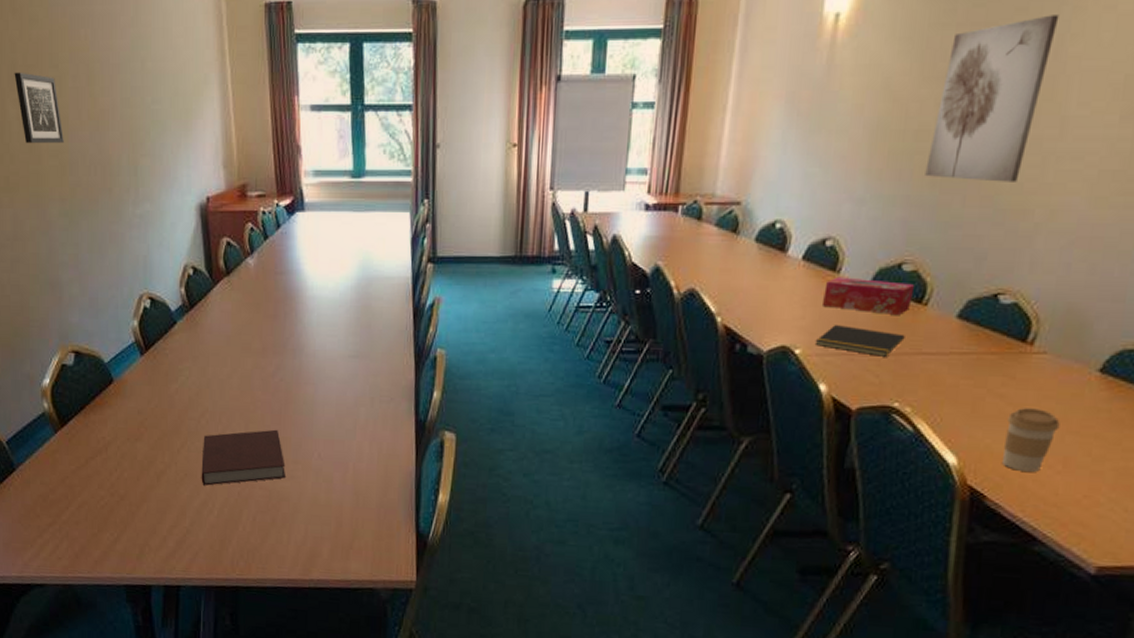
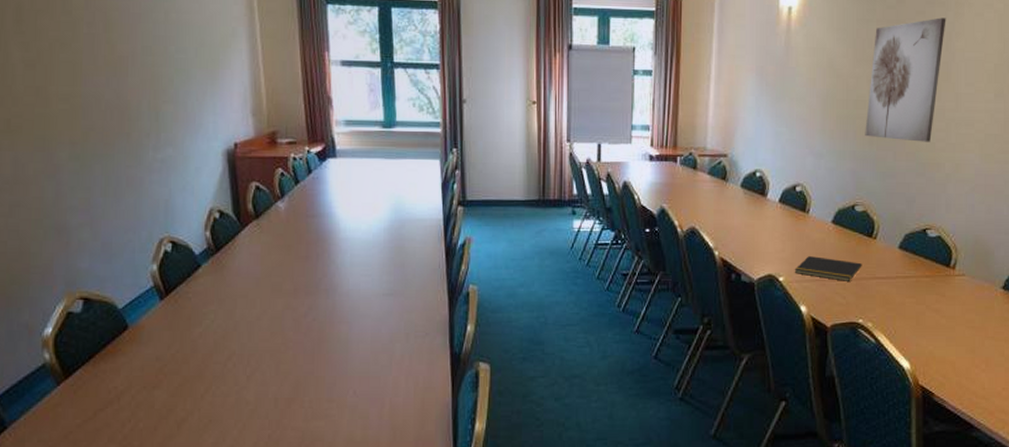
wall art: present [14,72,64,143] -> none [20,15,76,87]
notebook: present [201,429,286,486] -> none [227,369,319,431]
tissue box: present [821,277,915,316] -> none [797,216,866,248]
coffee cup: present [1001,408,1060,472] -> none [942,320,980,371]

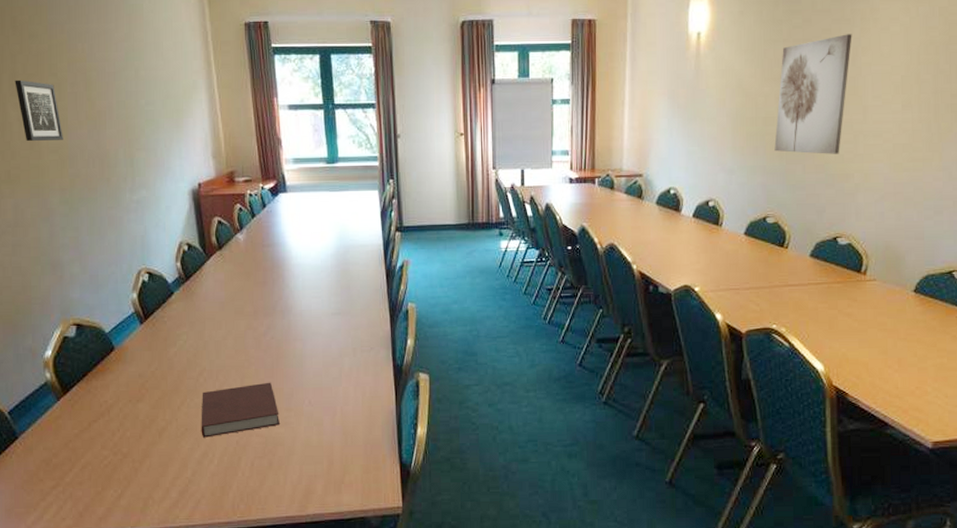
wall art: none [20,15,76,87] -> present [15,79,63,141]
notebook: none [227,369,319,431] -> present [201,382,280,438]
notepad: present [794,256,862,281] -> none [709,267,775,289]

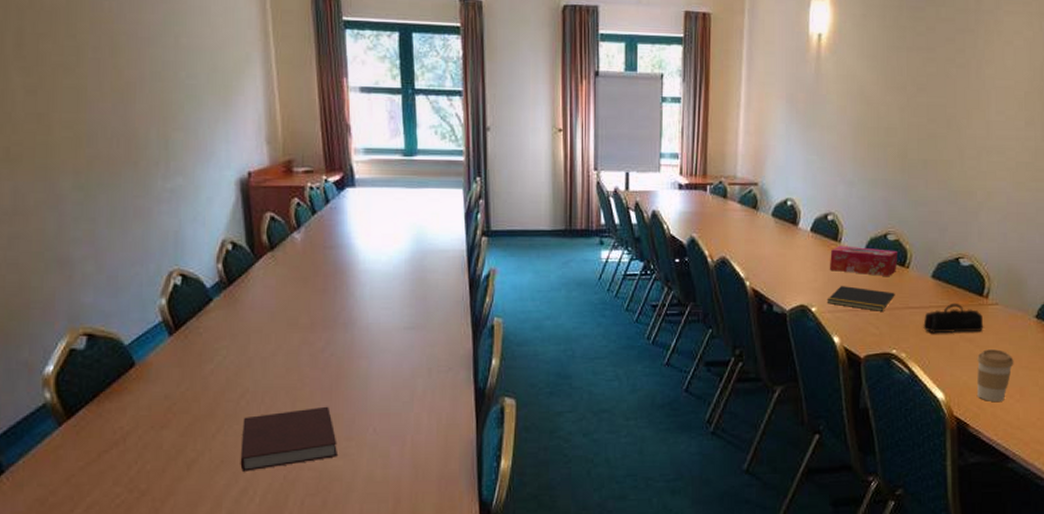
wall art: present [15,79,63,141] -> none [21,39,81,114]
notepad: none [709,267,775,289] -> present [826,286,895,311]
tissue box: none [711,229,777,258] -> present [829,245,898,277]
wall art: present [774,34,852,154] -> none [896,45,976,170]
pencil case: none [802,279,862,309] -> present [923,303,984,334]
coffee cup: none [855,323,892,372] -> present [976,349,1014,401]

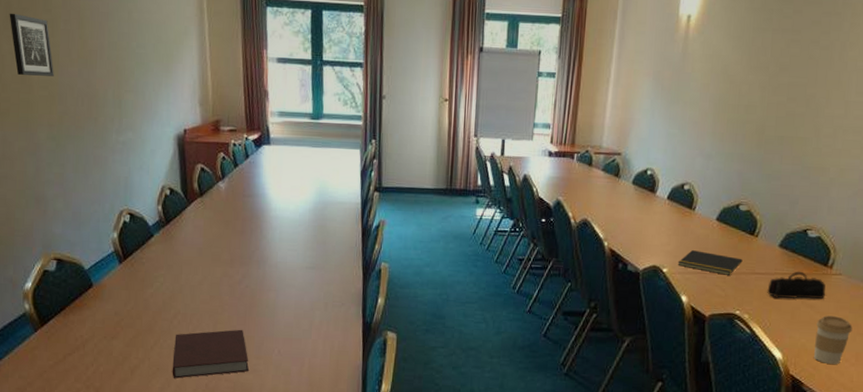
wall art: none [21,39,81,114] -> present [9,13,54,76]
tissue box: present [829,245,898,277] -> none [682,213,749,244]

